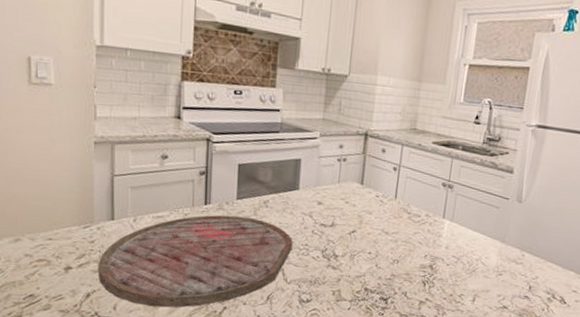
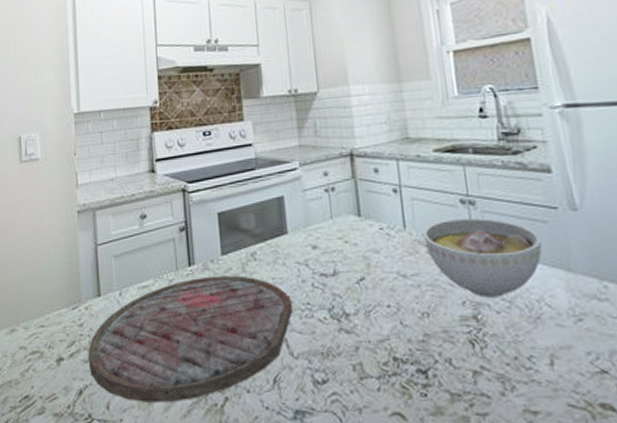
bowl: none [408,196,492,255] -> present [423,217,542,298]

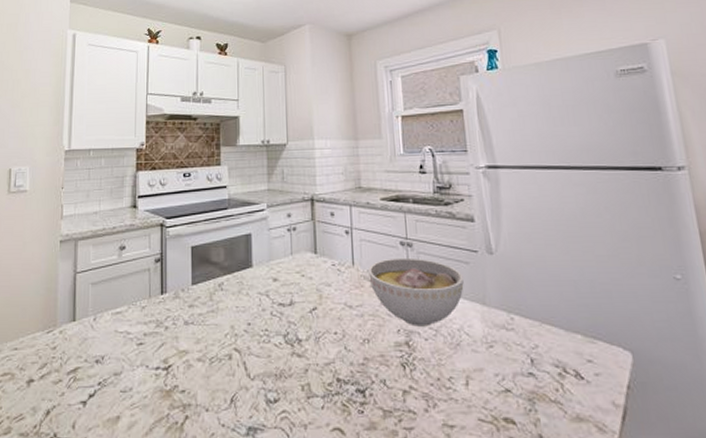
cutting board: present [88,275,293,403] -> none [58,304,252,422]

